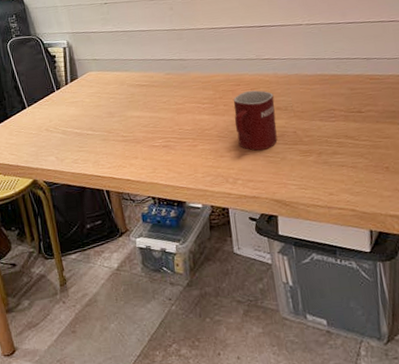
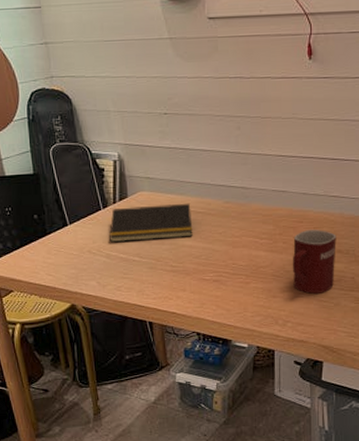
notepad: none [64,78,140,119] -> present [109,203,193,242]

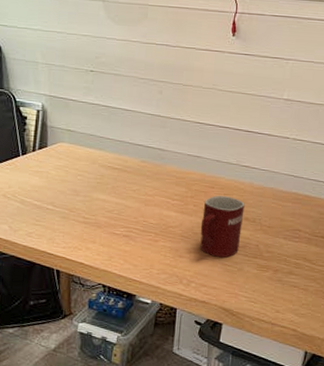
notepad: present [109,203,193,242] -> none [25,156,108,191]

